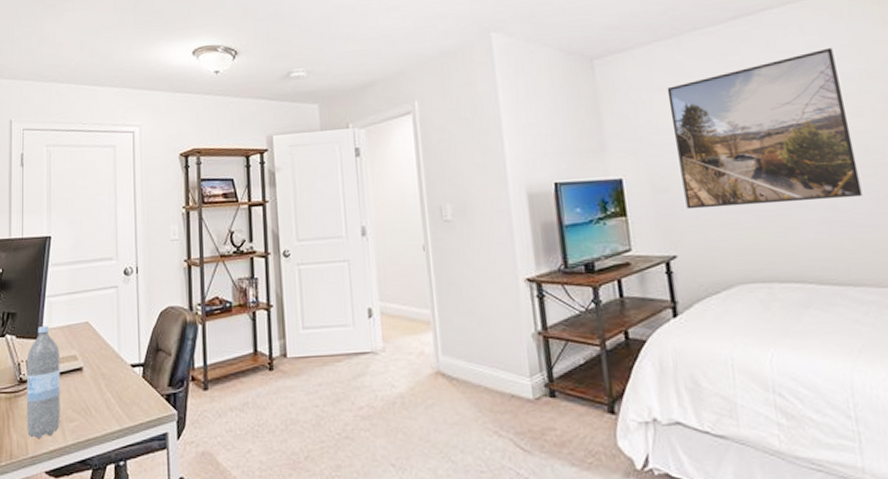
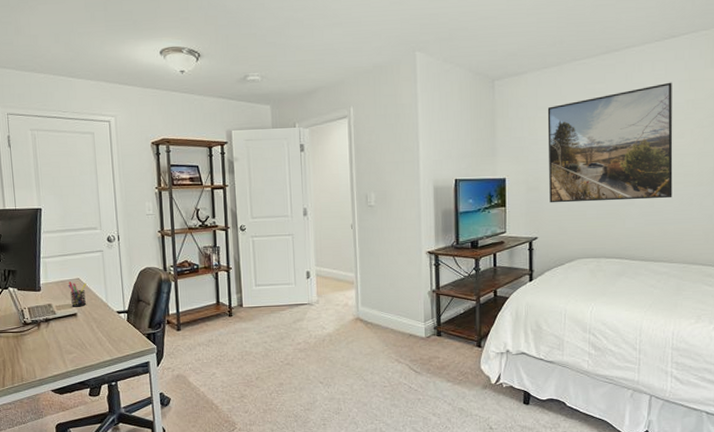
water bottle: present [26,325,60,438] -> none [28,280,61,366]
pen holder: none [74,326,97,360] -> present [68,281,87,307]

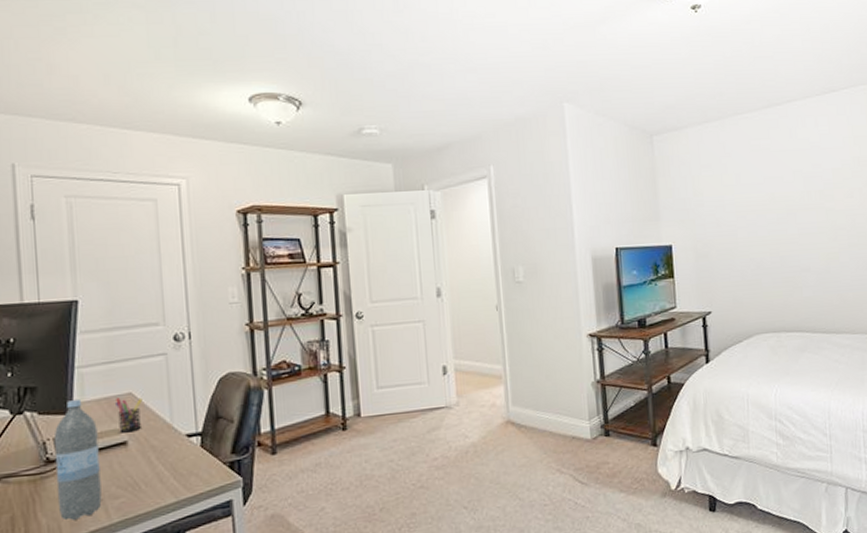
water bottle: none [28,280,61,366] -> present [53,398,102,521]
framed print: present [547,82,673,203] -> none [711,138,848,272]

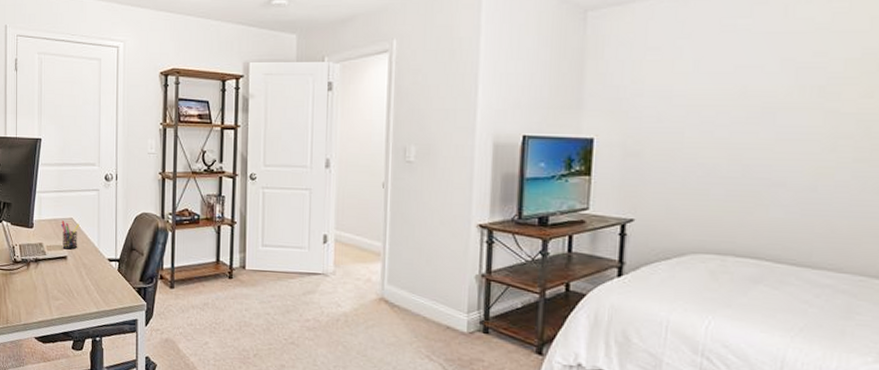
water bottle: present [53,398,102,521] -> none [19,216,48,310]

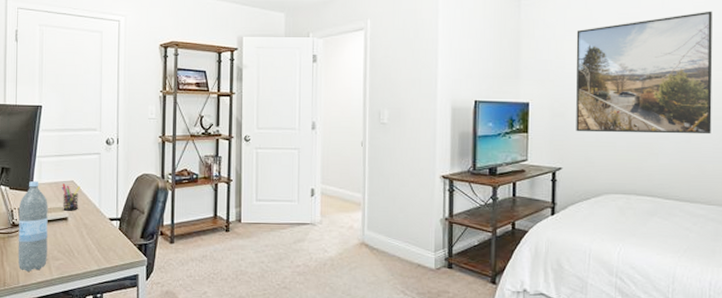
water bottle: none [19,216,48,310] -> present [18,180,48,271]
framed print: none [655,18,860,182] -> present [576,11,713,135]

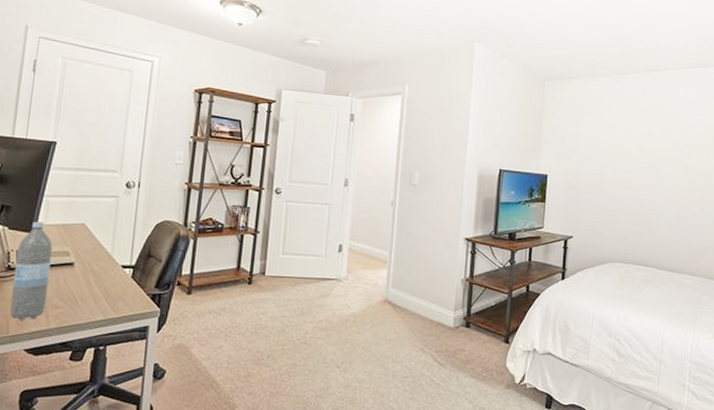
pen holder: present [61,183,81,211] -> none [69,226,93,256]
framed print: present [576,11,713,135] -> none [587,106,702,214]

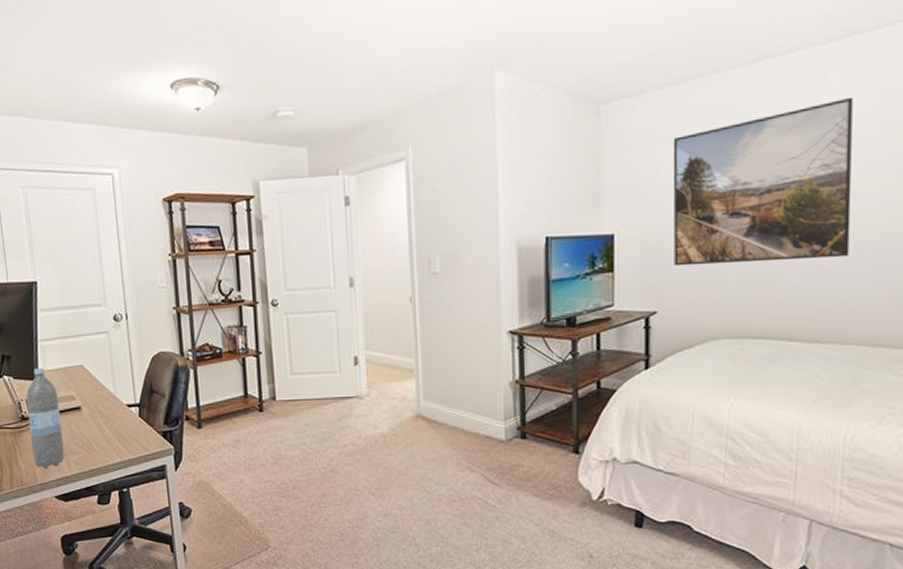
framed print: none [587,106,702,214] -> present [673,97,853,267]

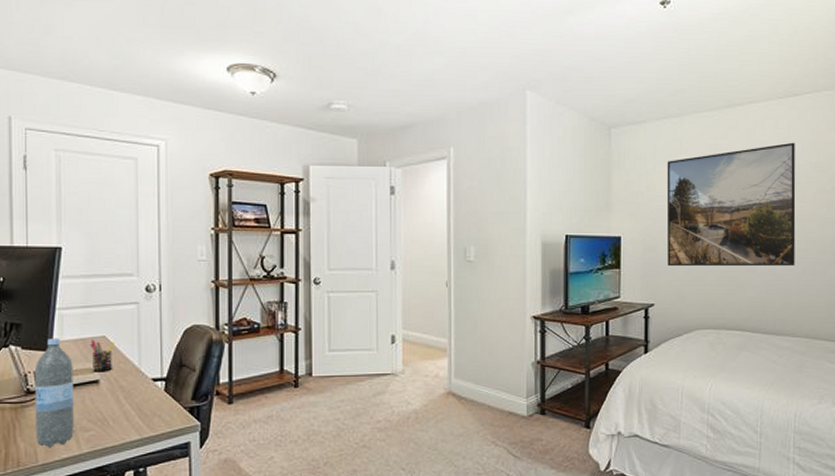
pen holder: none [69,369,91,399] -> present [89,340,115,372]

